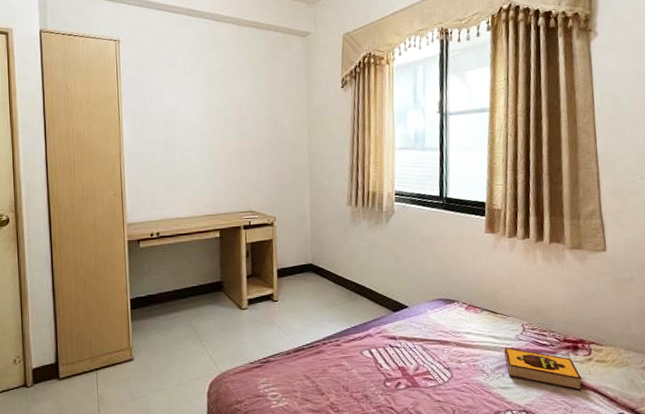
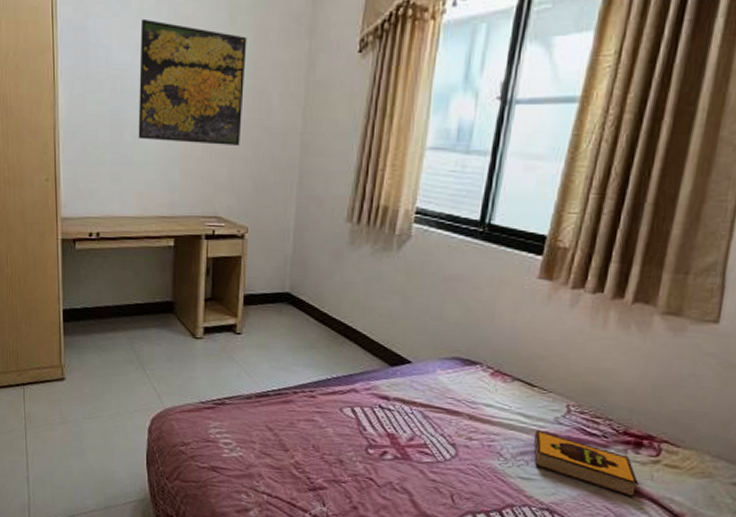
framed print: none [185,73,265,159] -> present [138,18,247,145]

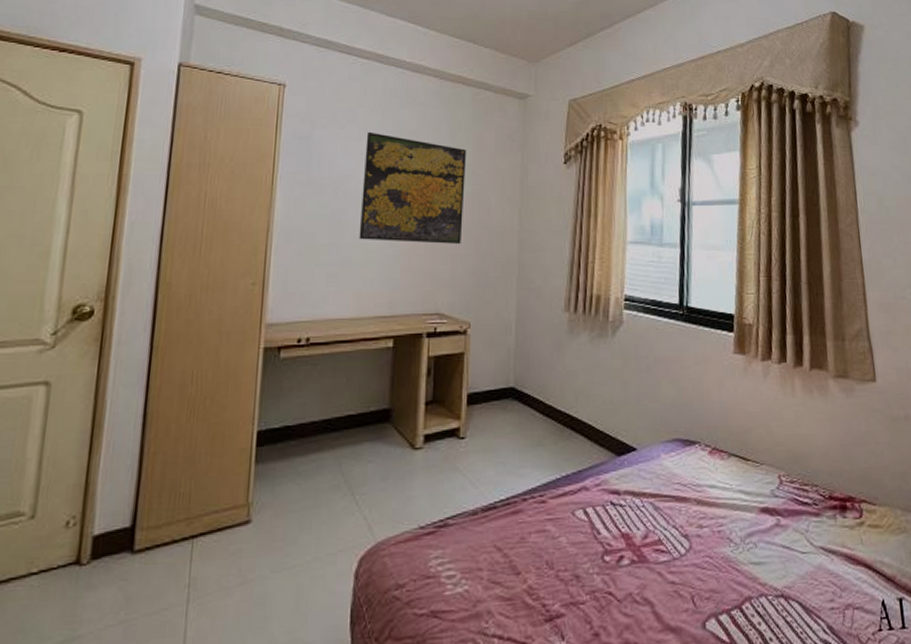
hardback book: present [534,430,639,498] -> none [757,506,852,567]

